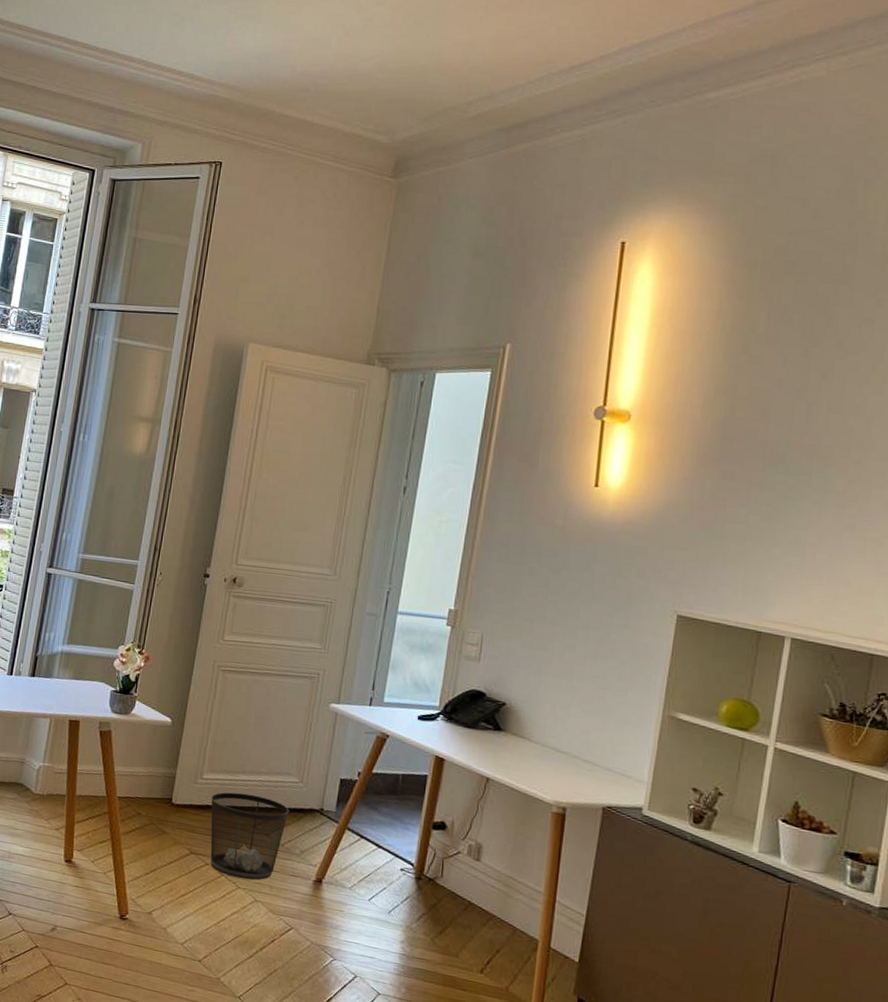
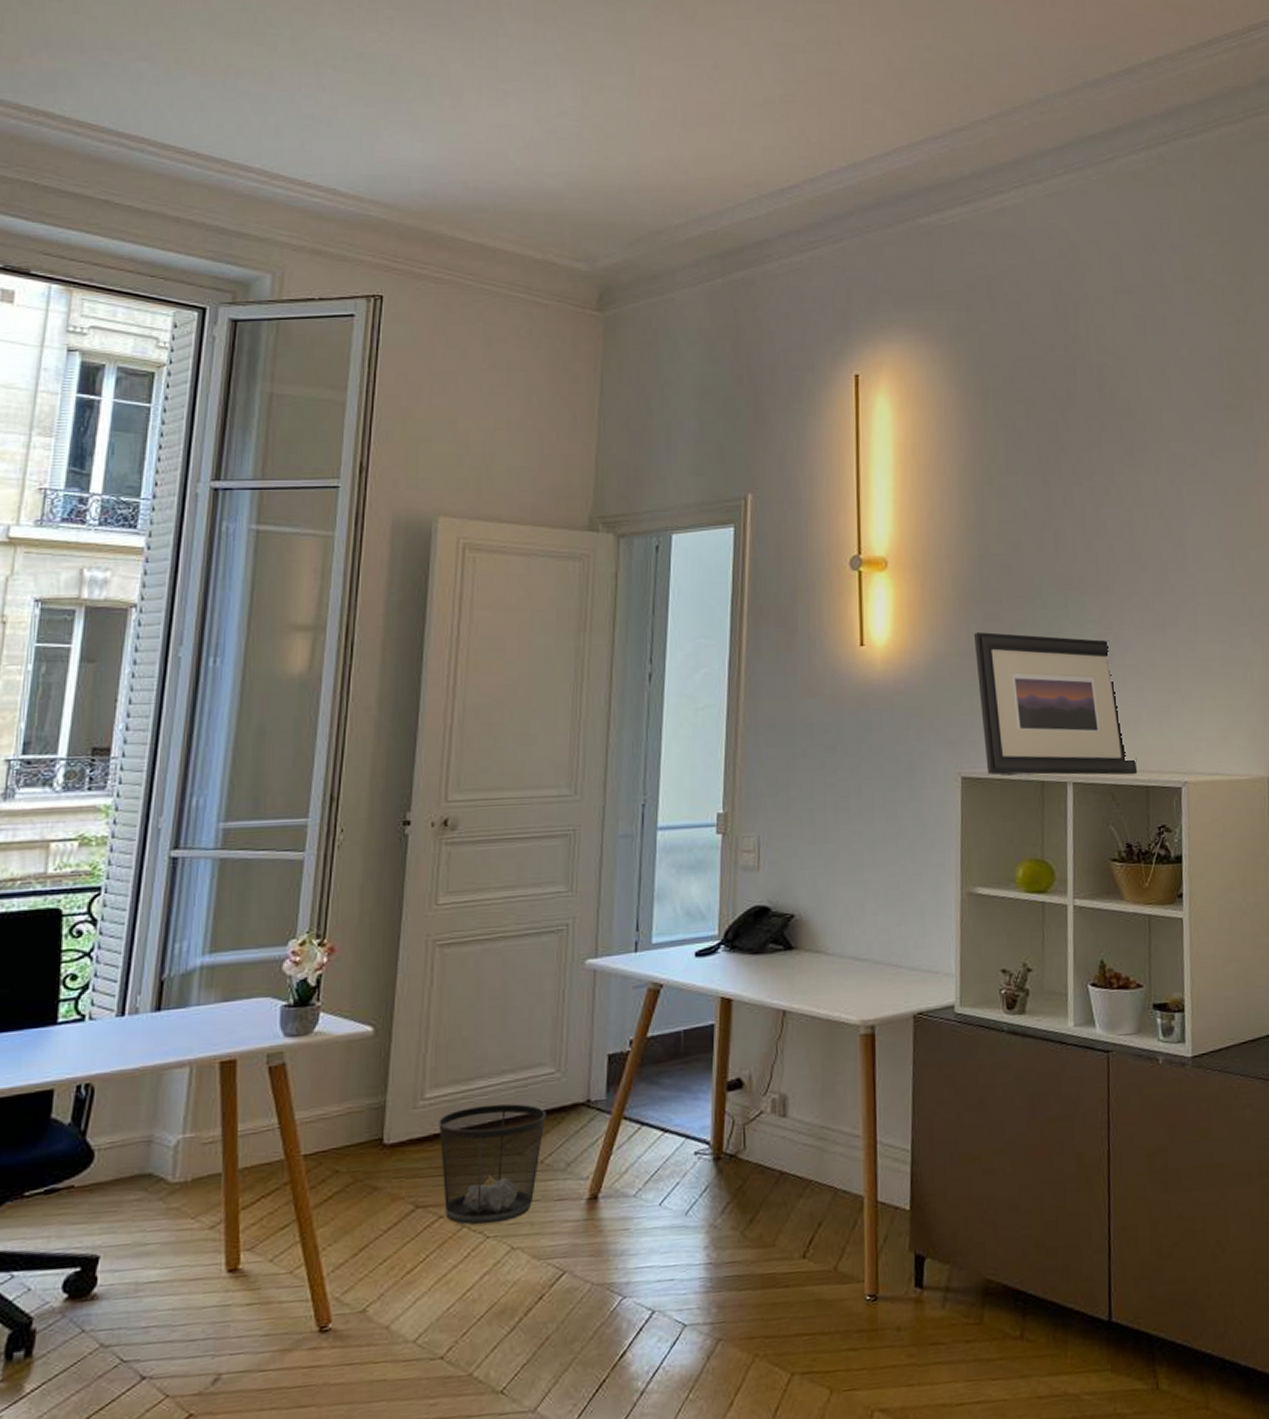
picture frame: none [704,488,864,642] -> present [973,632,1138,776]

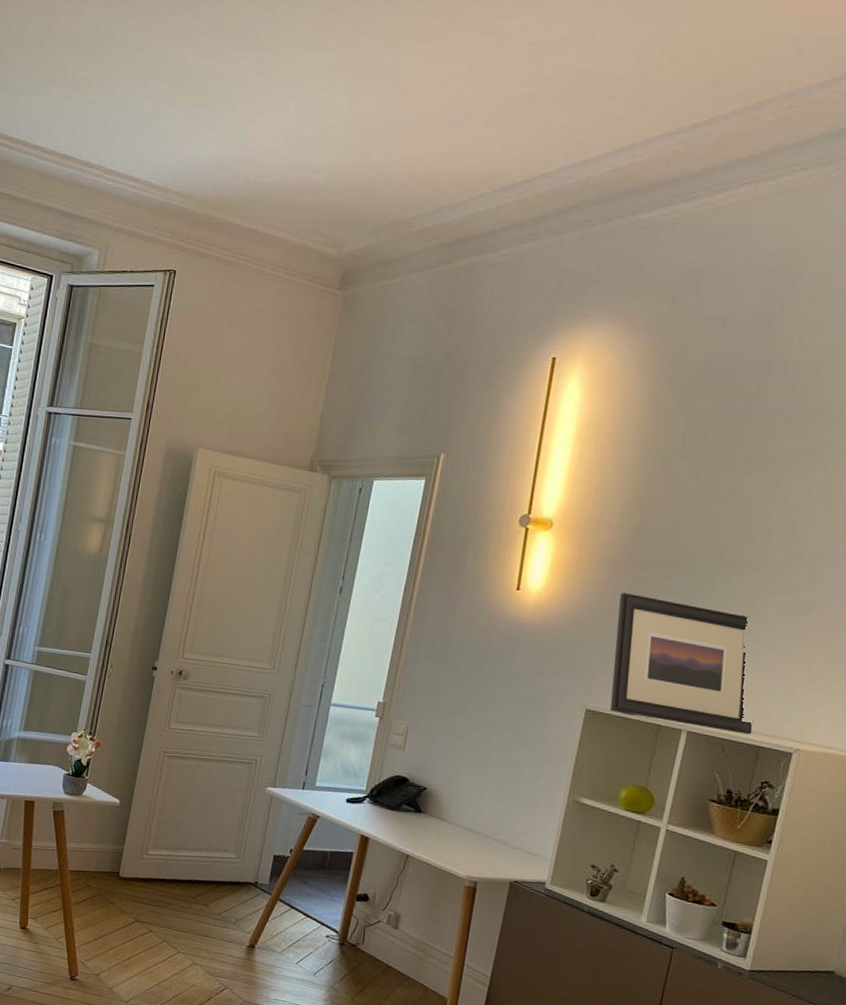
waste bin: present [438,1103,546,1225] -> none [153,866,227,946]

